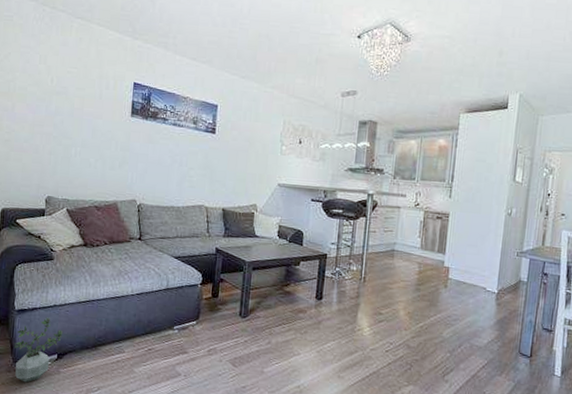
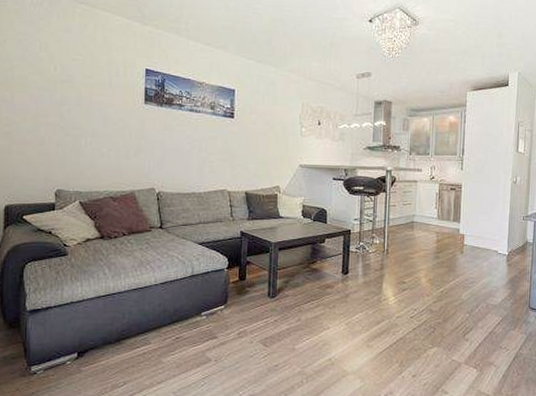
potted plant: present [14,317,64,383] -> none [27,315,83,386]

